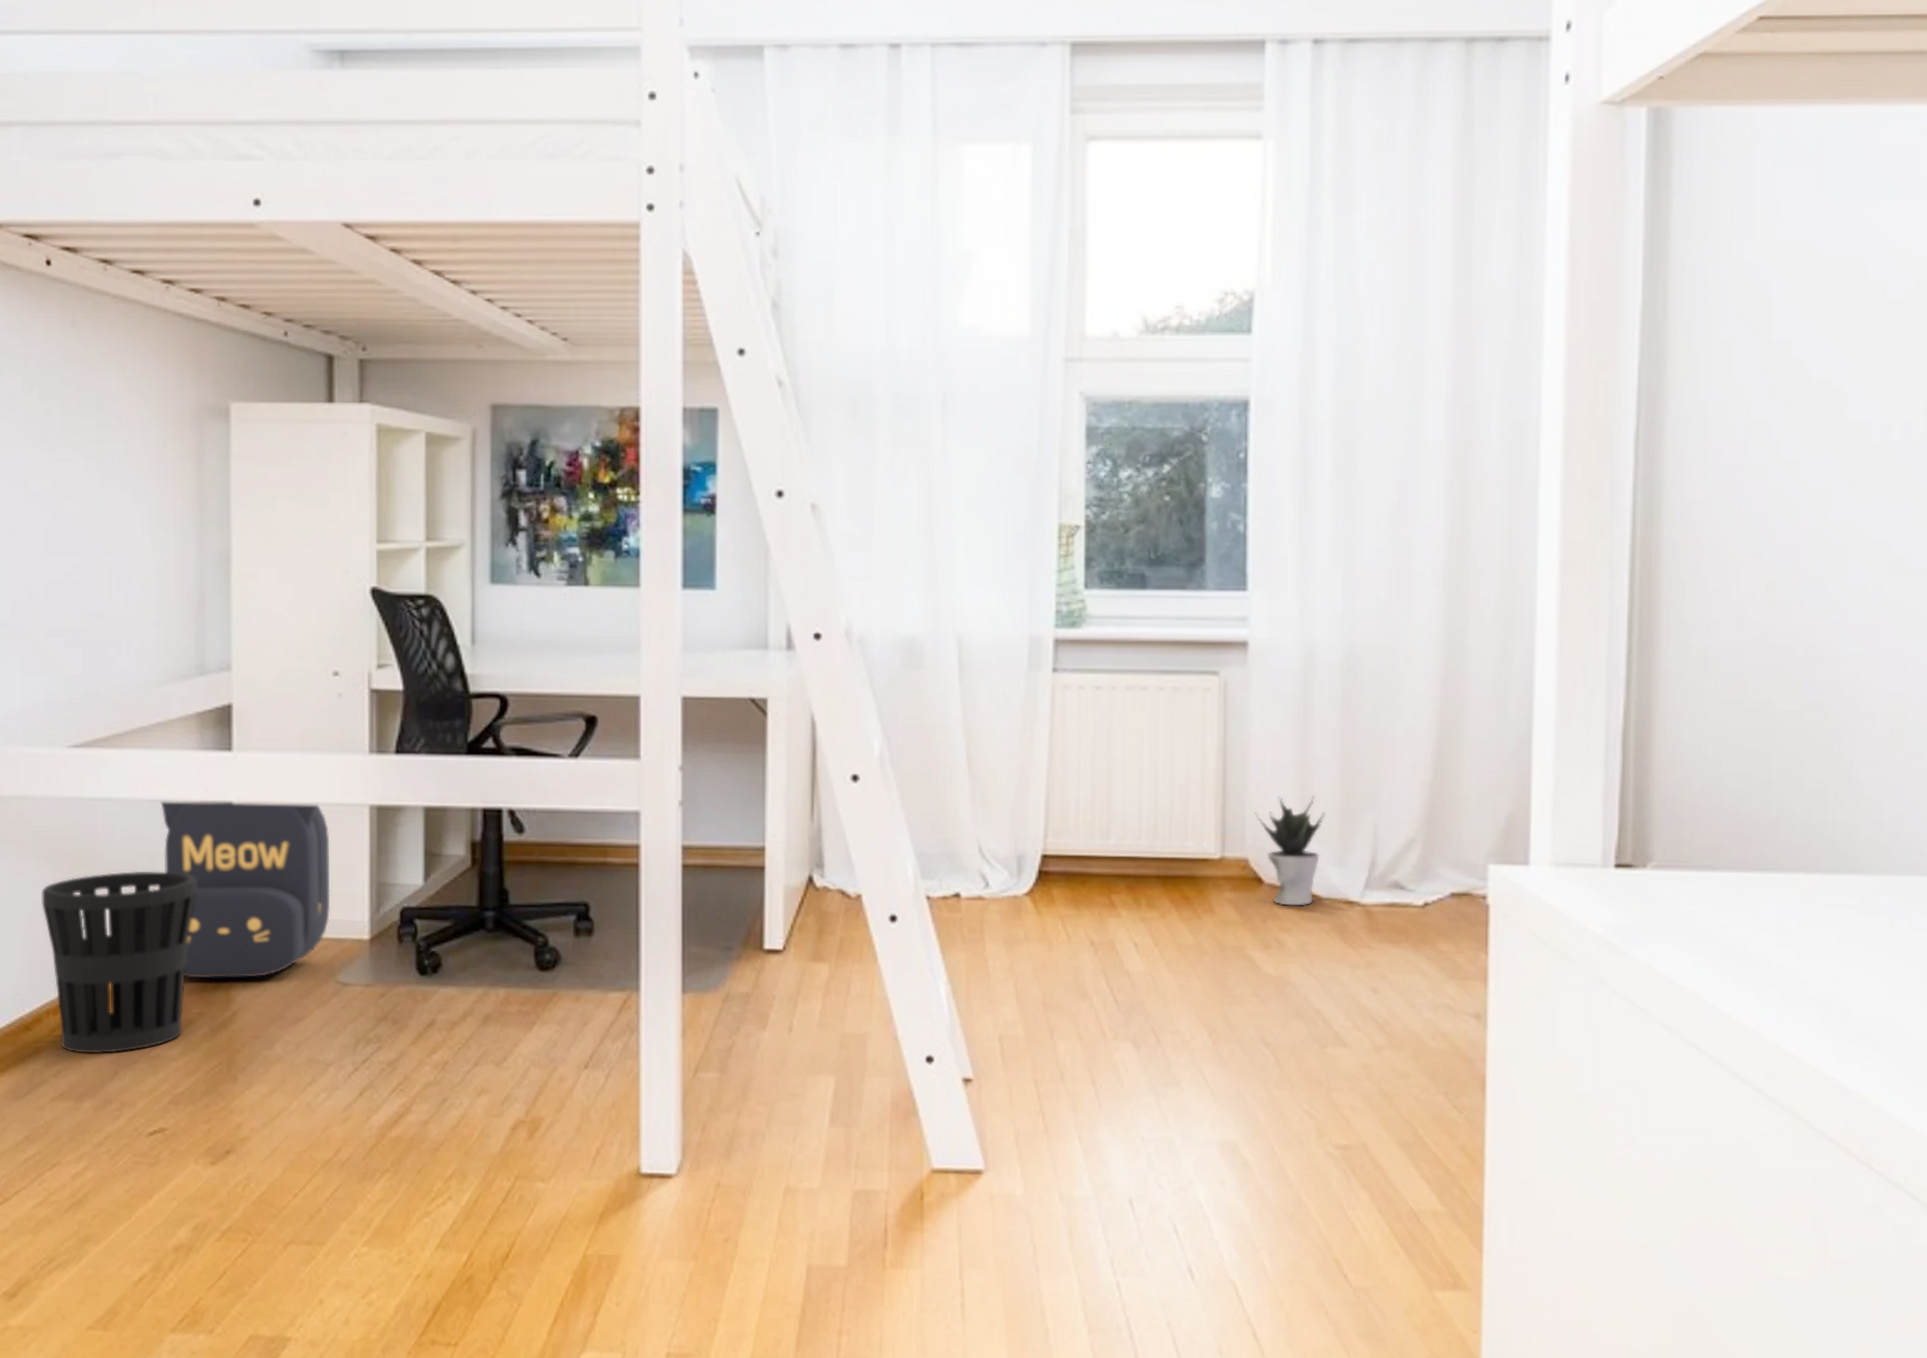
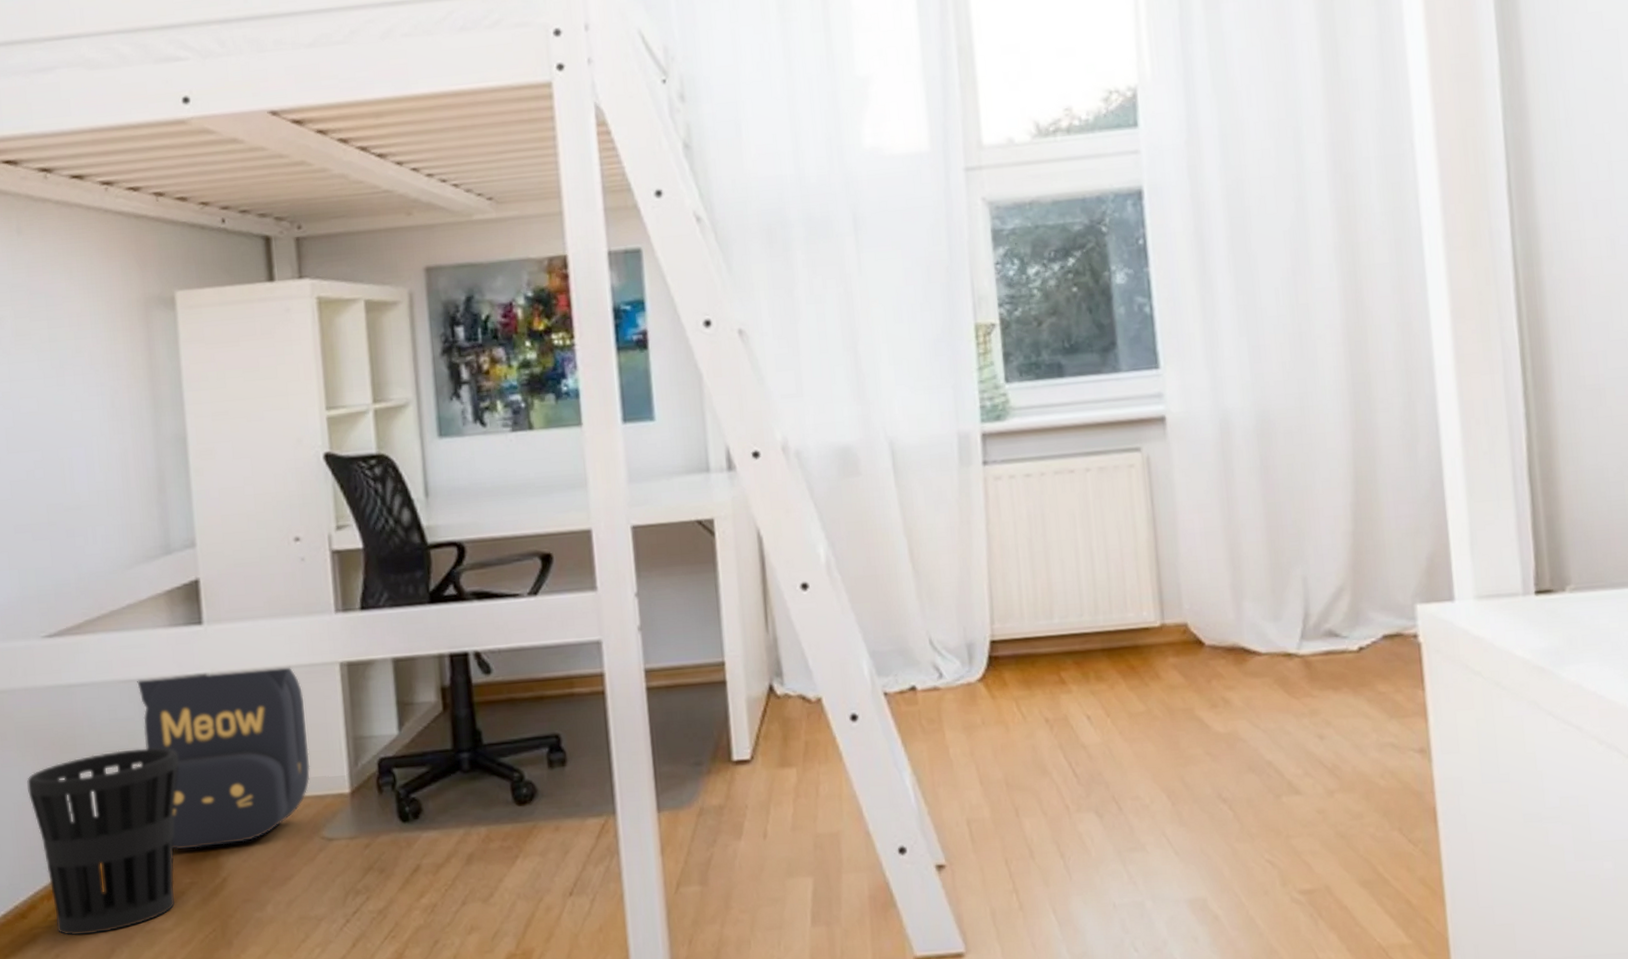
potted plant: present [1255,795,1325,906] -> none [1189,556,1256,665]

